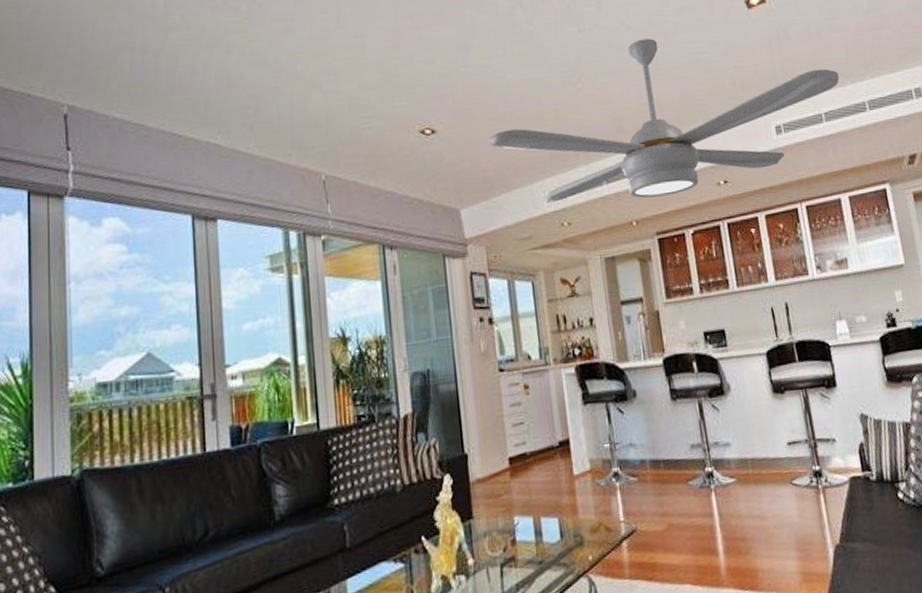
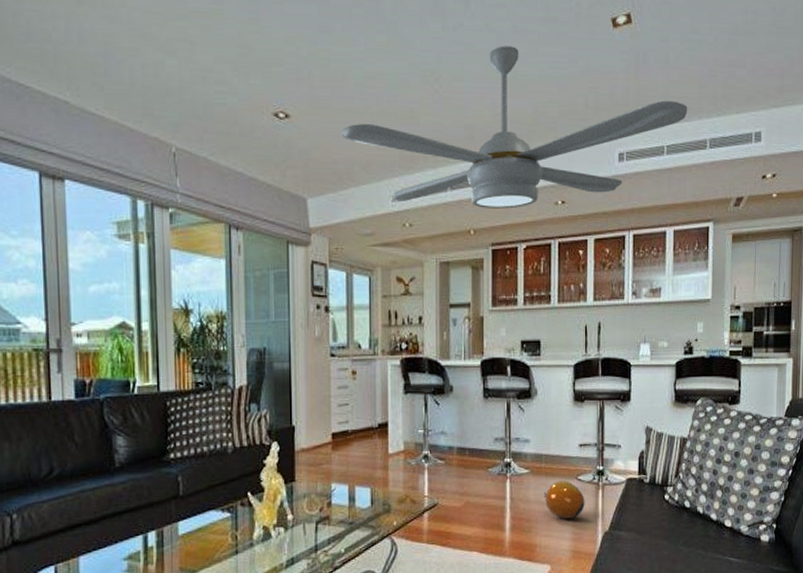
ball: none [757,486,807,534] -> present [544,480,585,519]

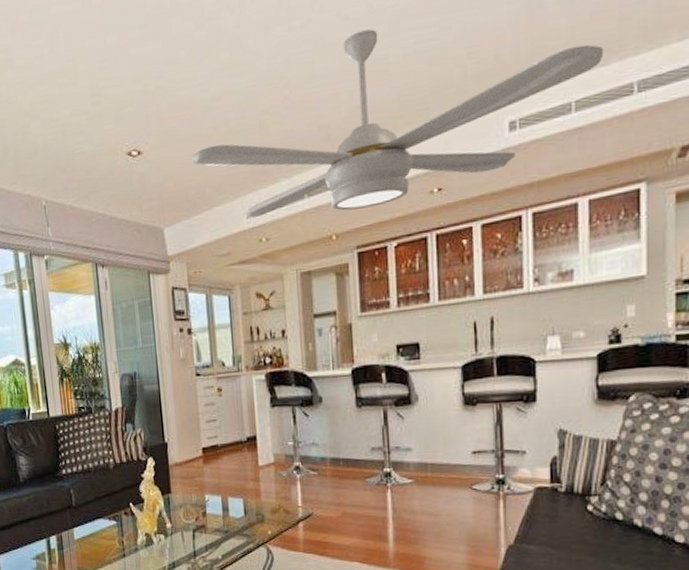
ball: present [544,480,585,519] -> none [432,489,483,531]

